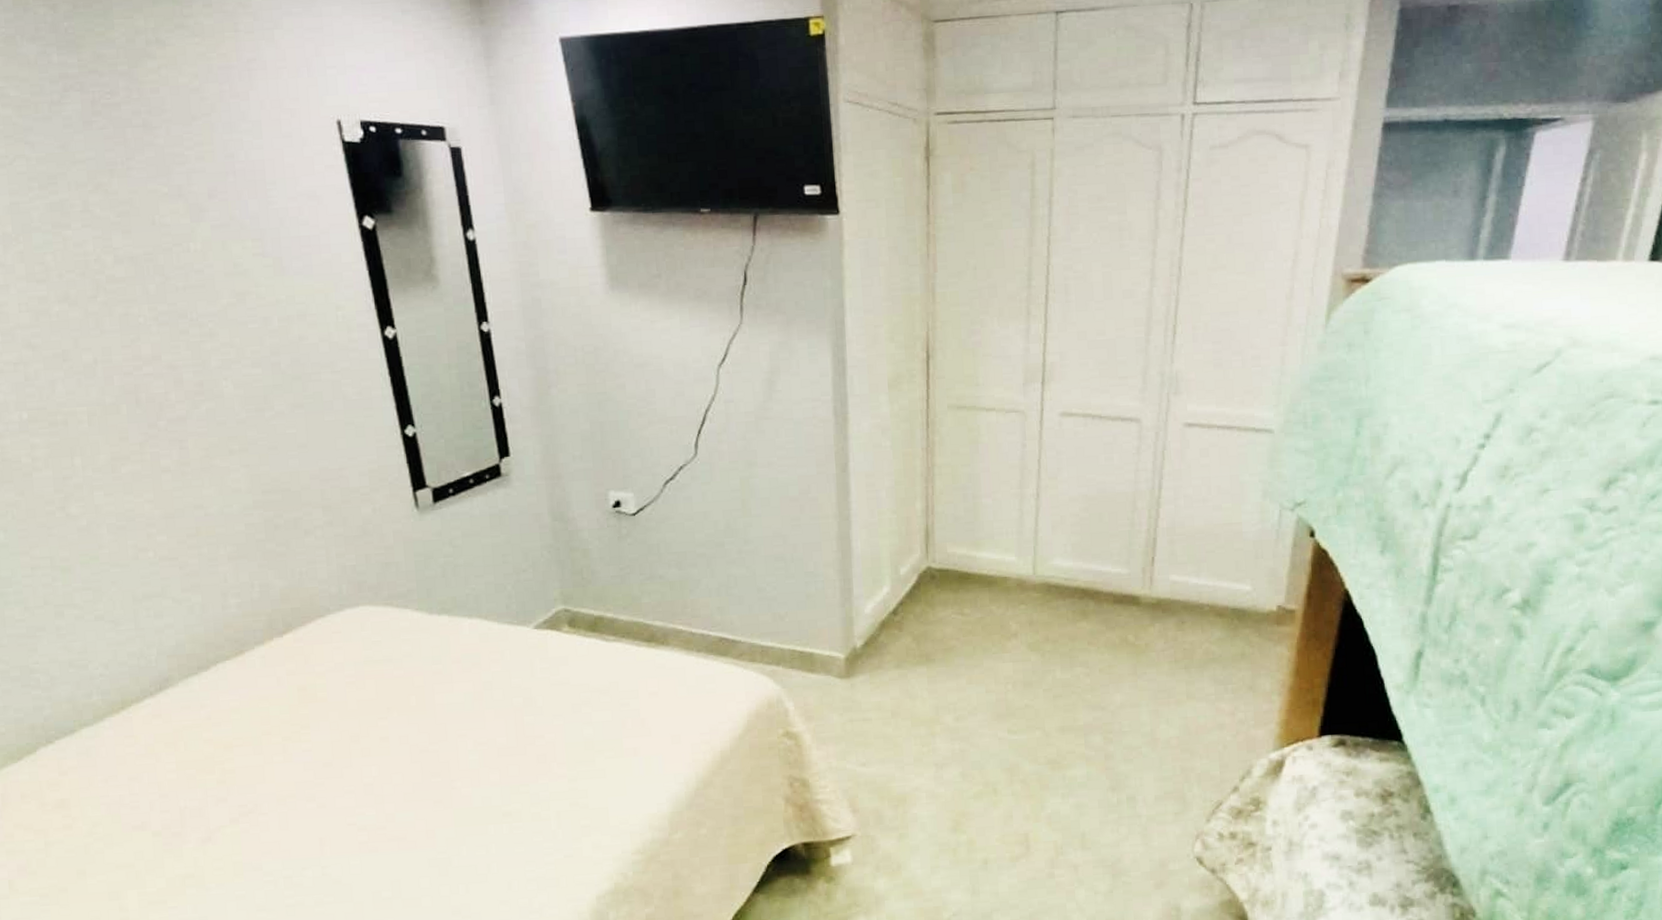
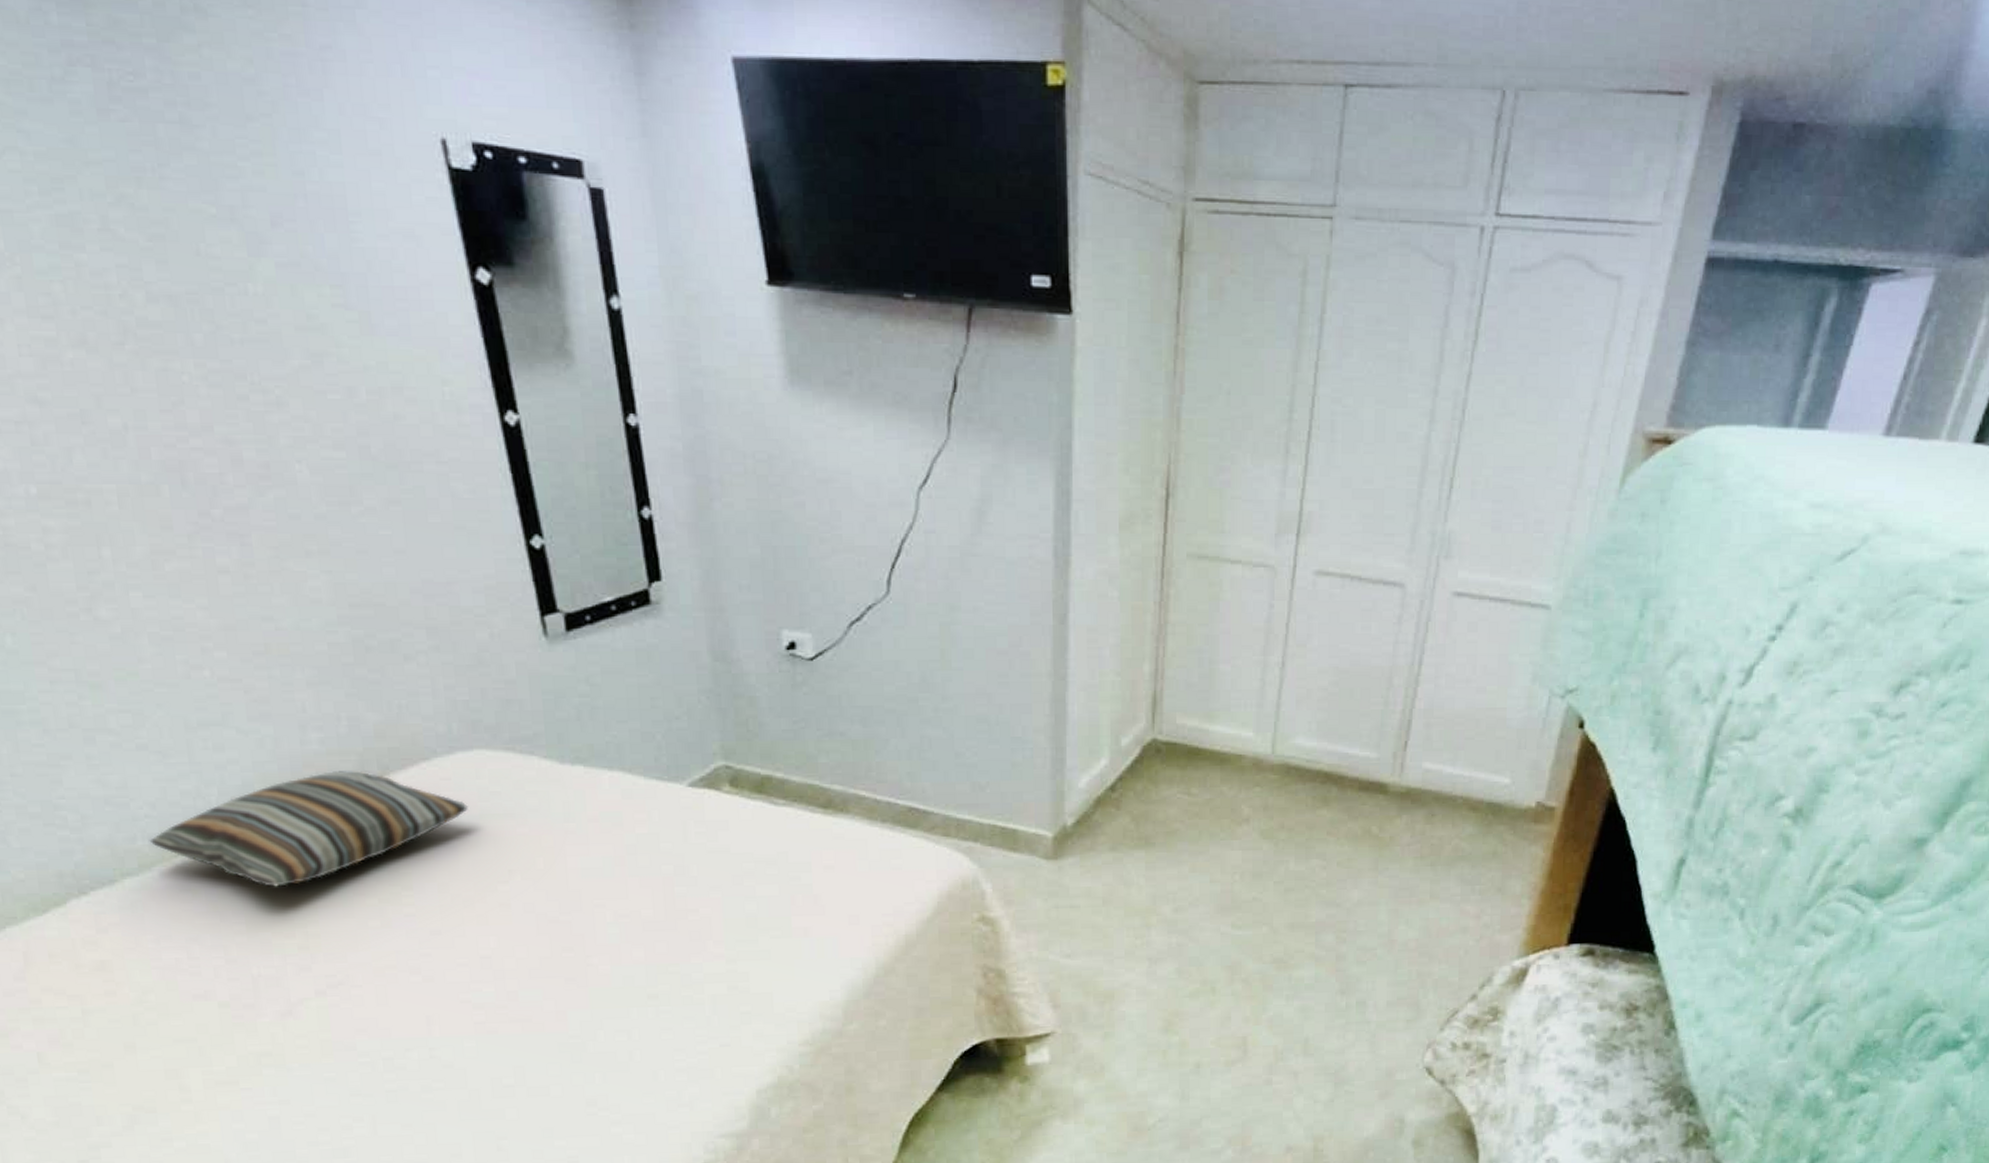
pillow: none [102,629,355,731] -> present [149,771,468,887]

